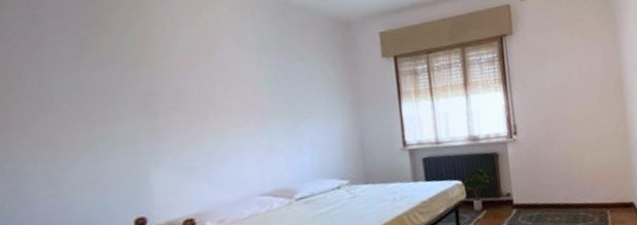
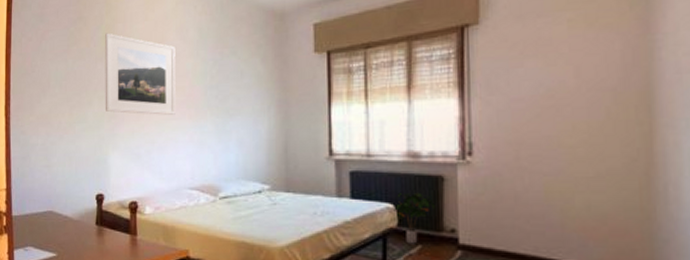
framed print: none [136,38,237,126] -> present [105,33,175,115]

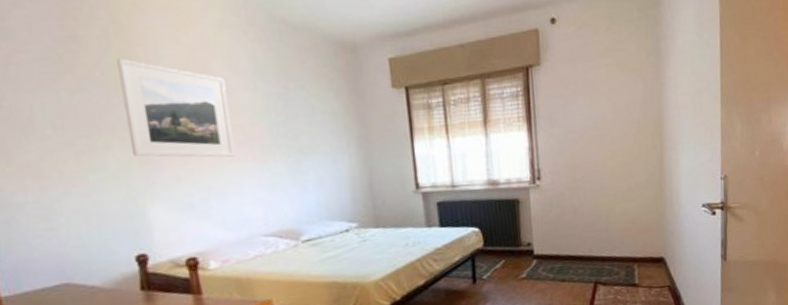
potted plant: present [394,192,436,244] -> none [479,215,514,261]

